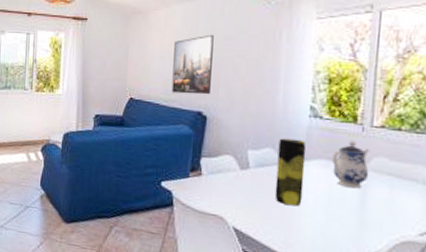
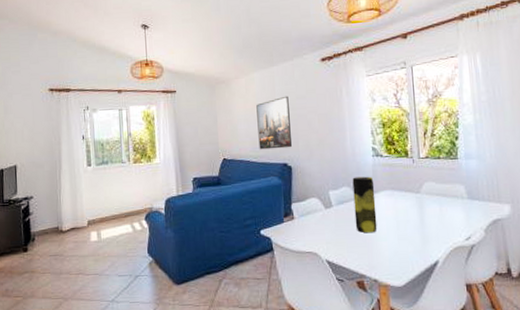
teapot: present [331,140,370,189] -> none [394,171,423,211]

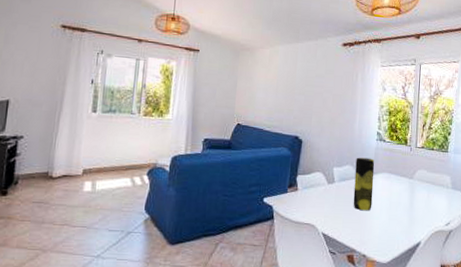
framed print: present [256,95,292,150] -> none [274,72,308,122]

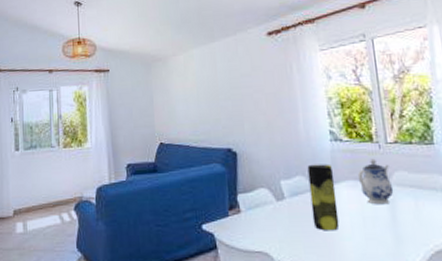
teapot: none [391,158,415,194] -> present [357,158,394,205]

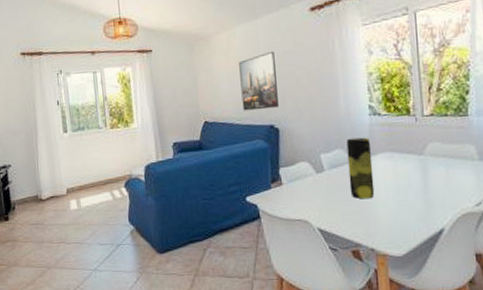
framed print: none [196,73,236,133] -> present [239,51,279,111]
teapot: present [357,158,394,205] -> none [393,131,427,174]

